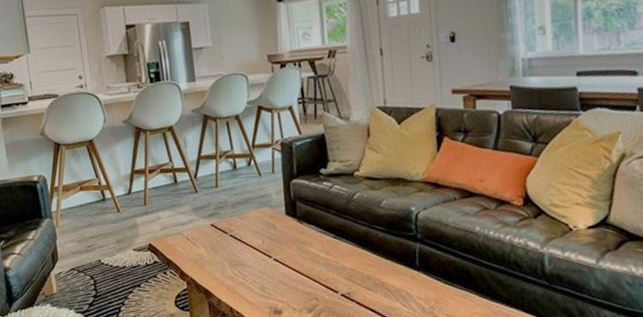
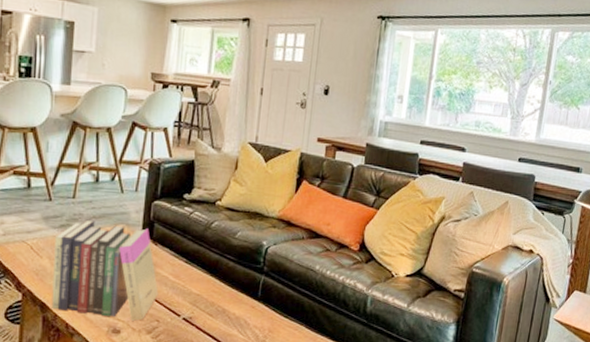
books: none [206,206,313,301] -> present [51,219,159,321]

